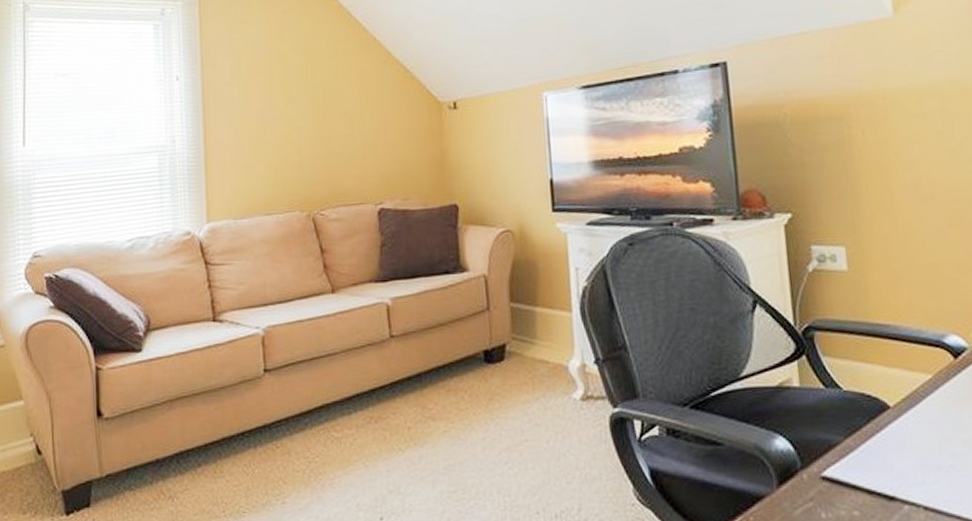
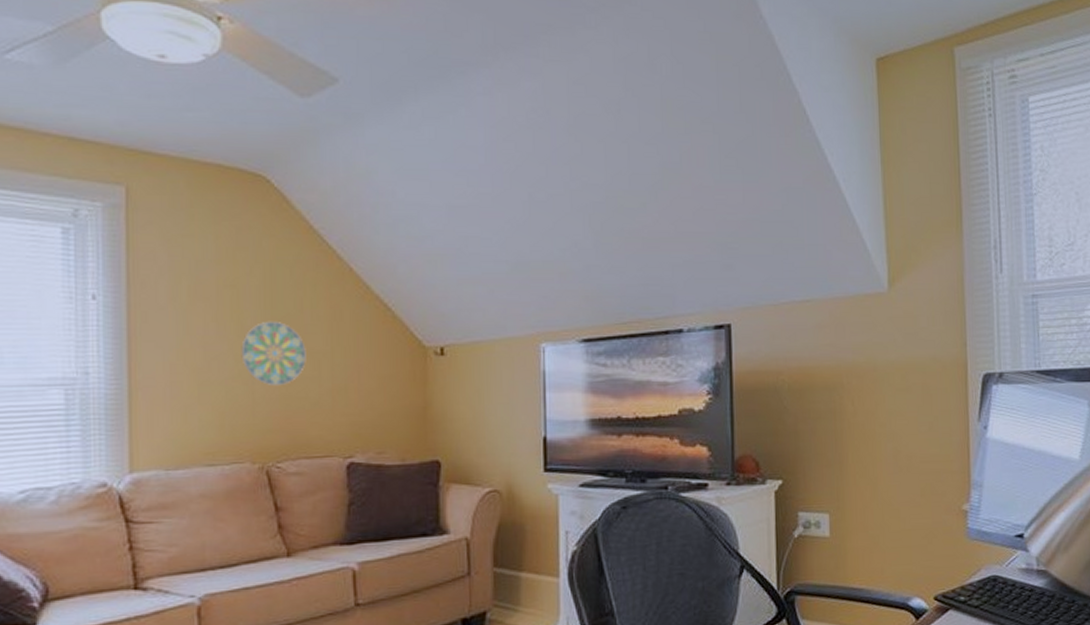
decorative plate: none [289,88,341,144] -> present [241,321,306,387]

